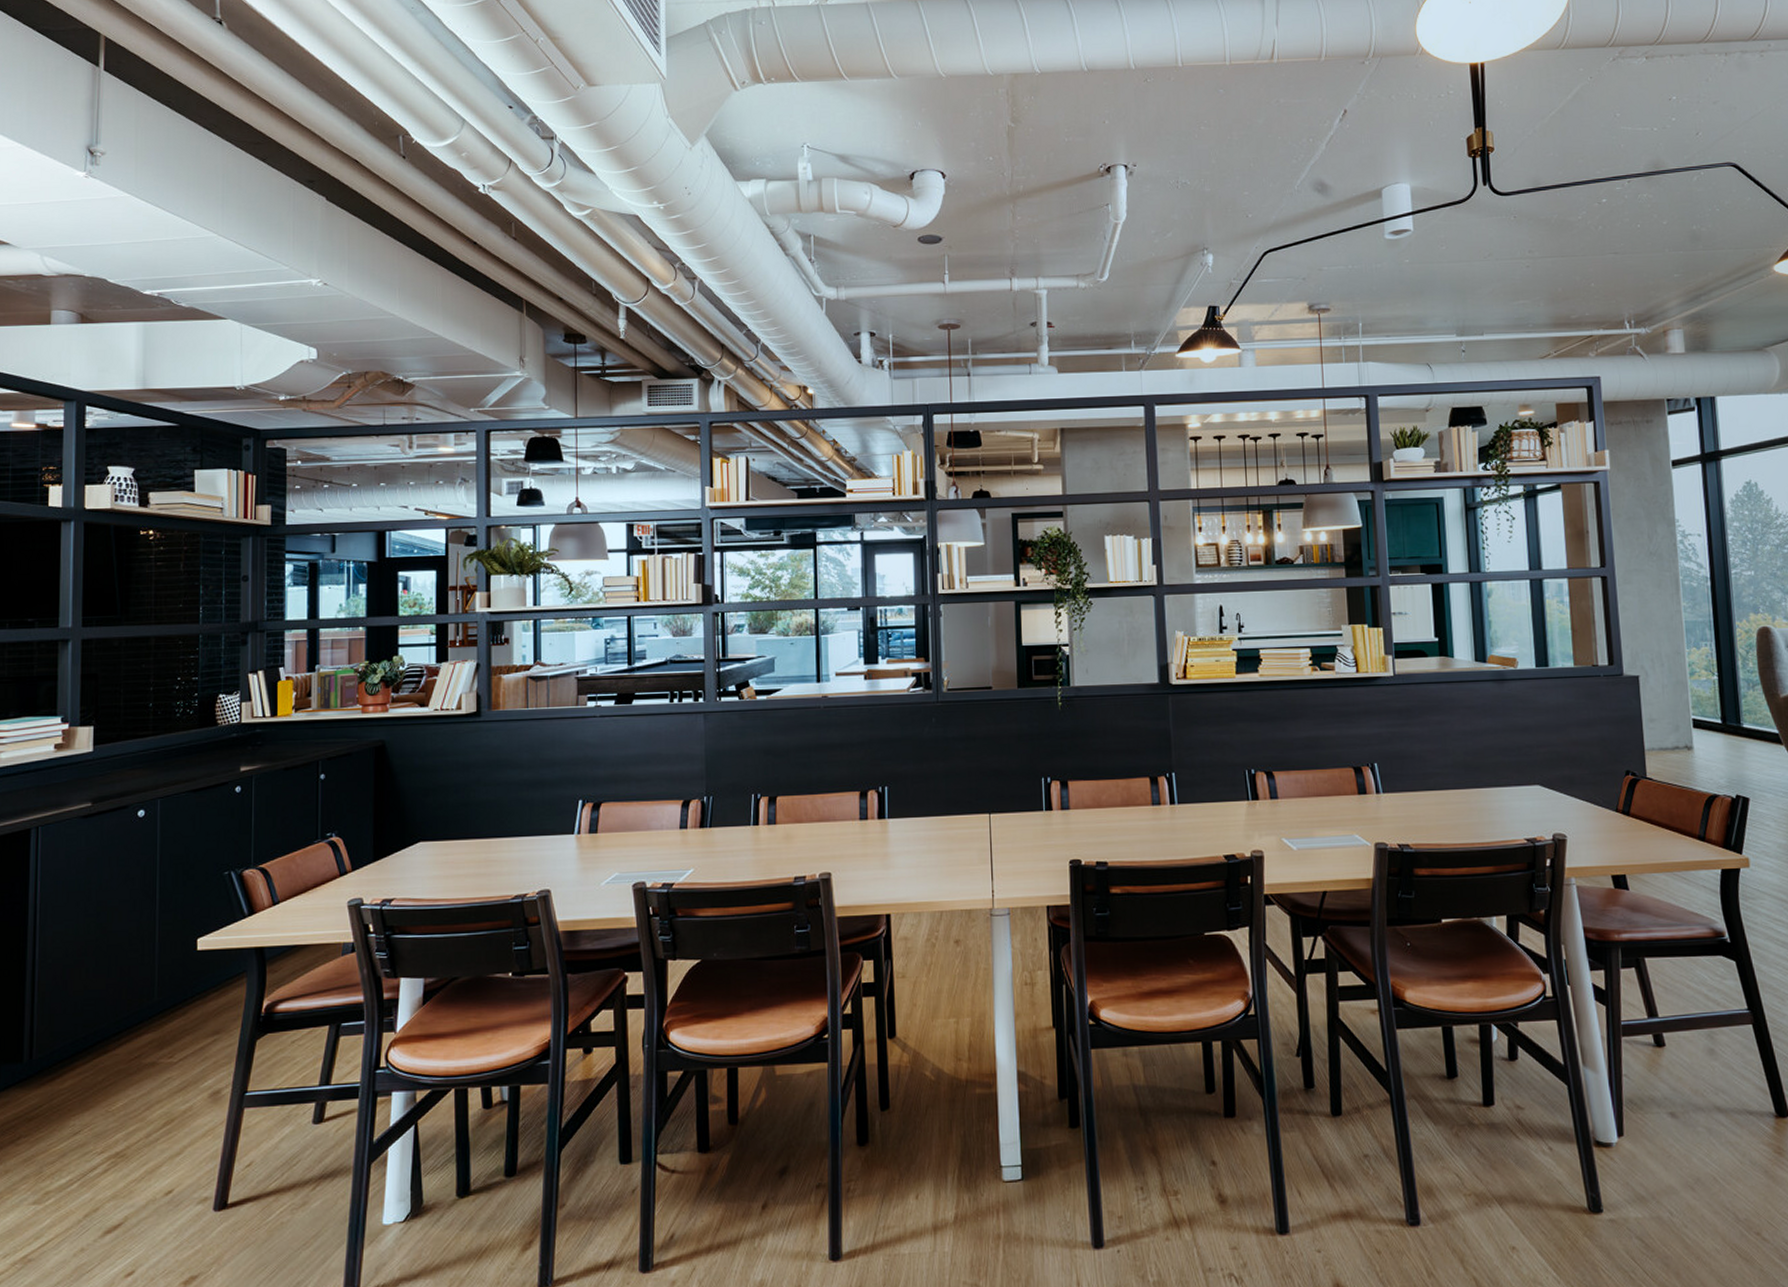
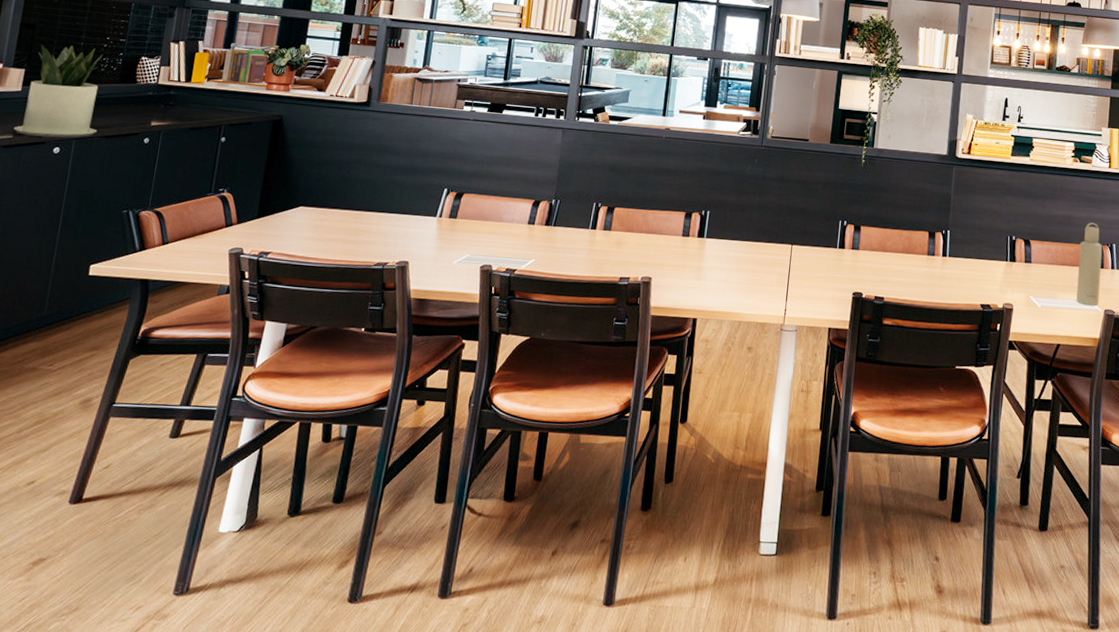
planter: none [91,692,183,801] -> present [13,44,103,139]
bottle: none [1333,740,1367,841] -> present [1076,222,1103,306]

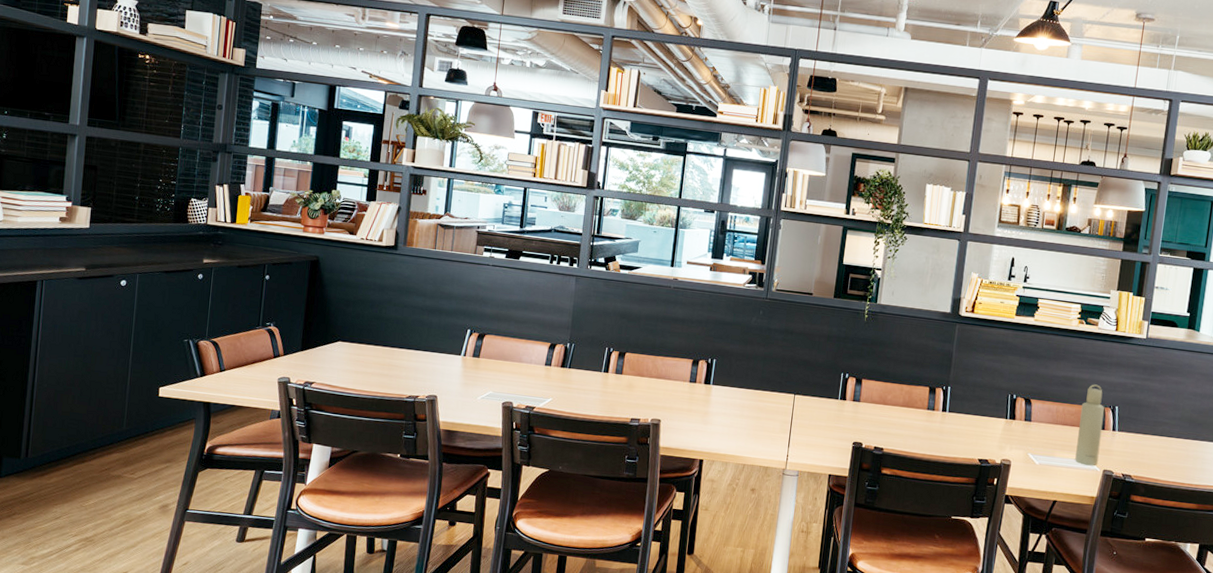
planter: present [13,44,103,139] -> none [85,185,157,273]
books: present [222,48,268,84] -> none [263,192,303,226]

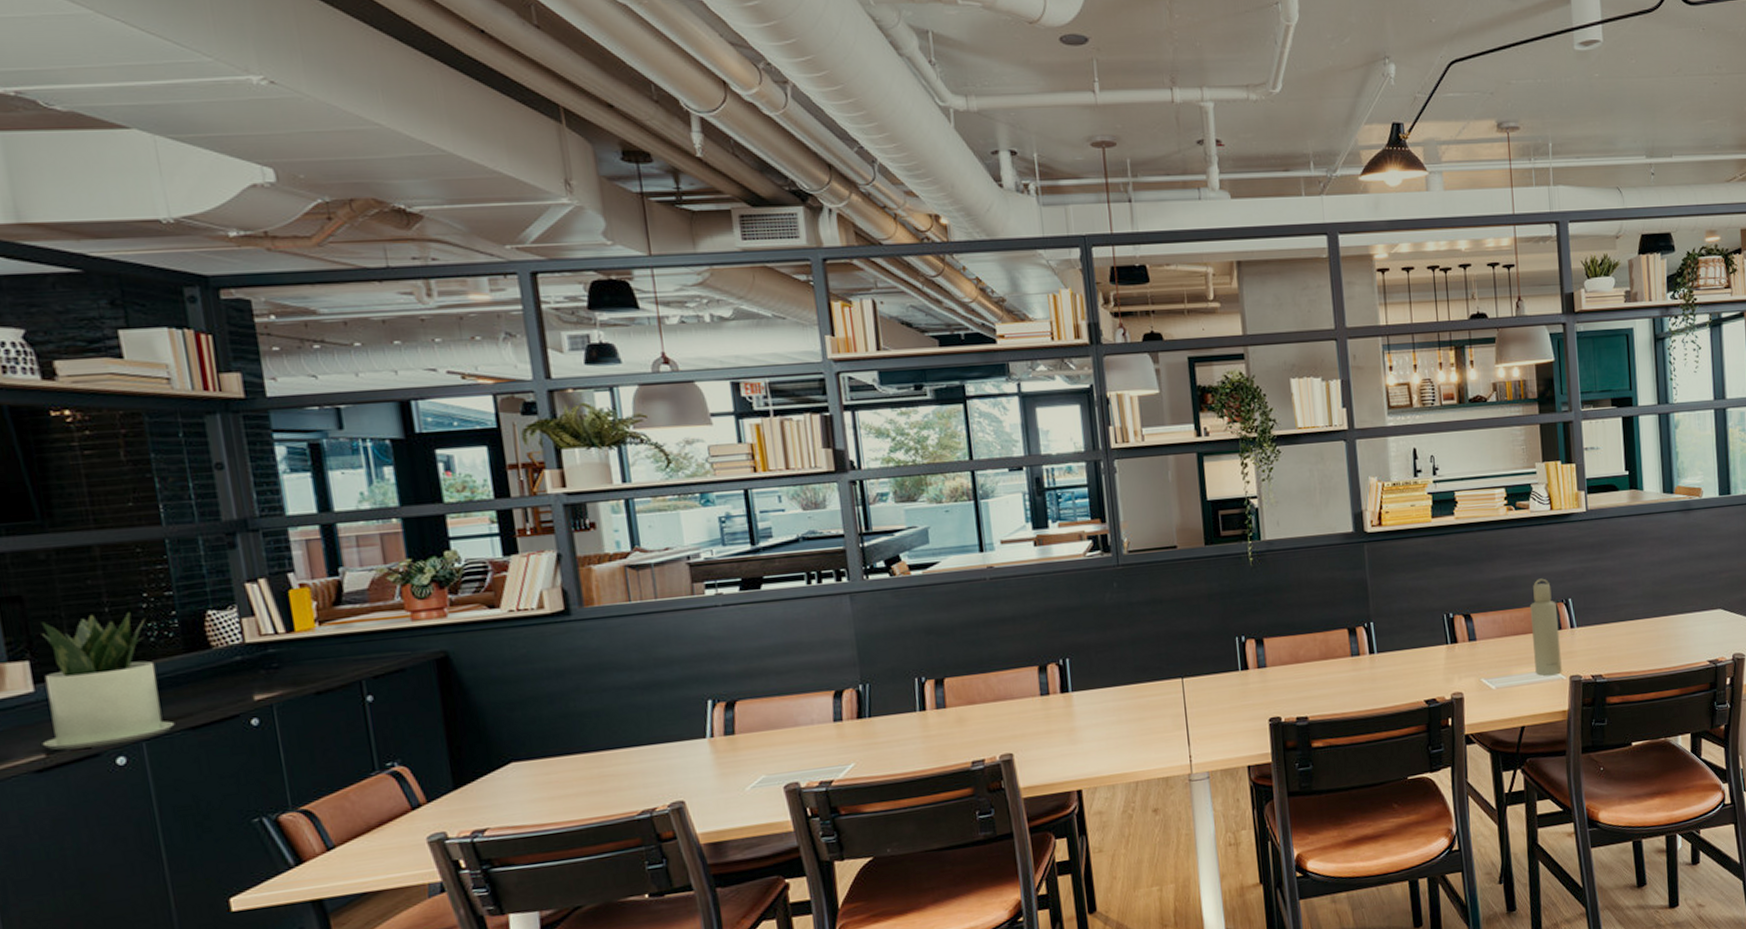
planter: none [85,185,157,273] -> present [41,612,175,751]

